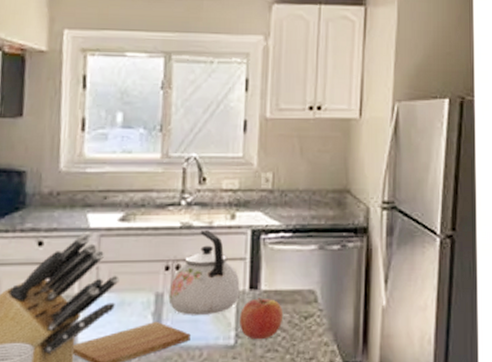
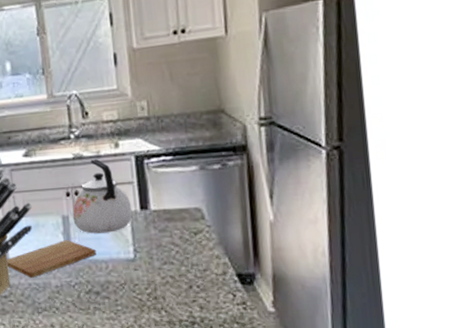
fruit: present [240,298,284,340] -> none [135,217,175,254]

